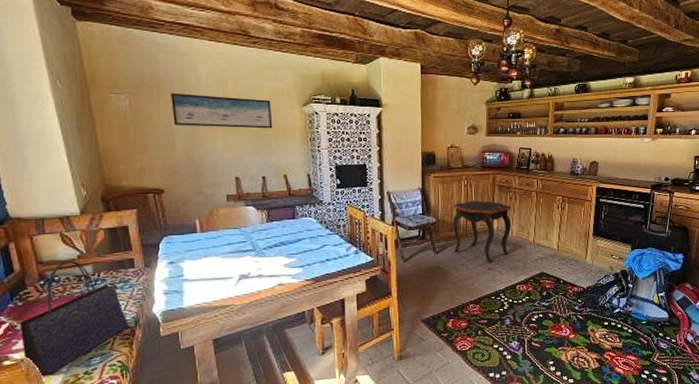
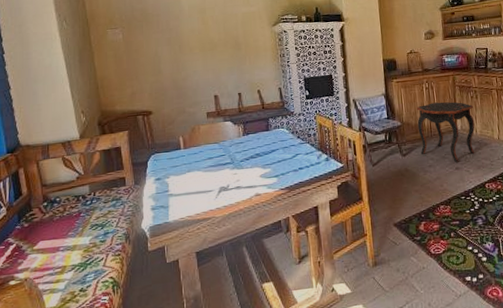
tote bag: present [19,261,130,376] -> none [25,182,121,294]
wall art: present [171,93,273,129] -> none [158,23,247,53]

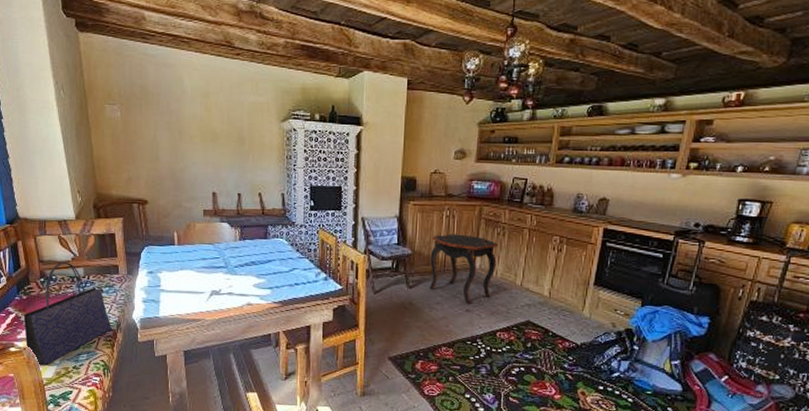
tote bag: none [25,182,121,294] -> present [23,262,113,366]

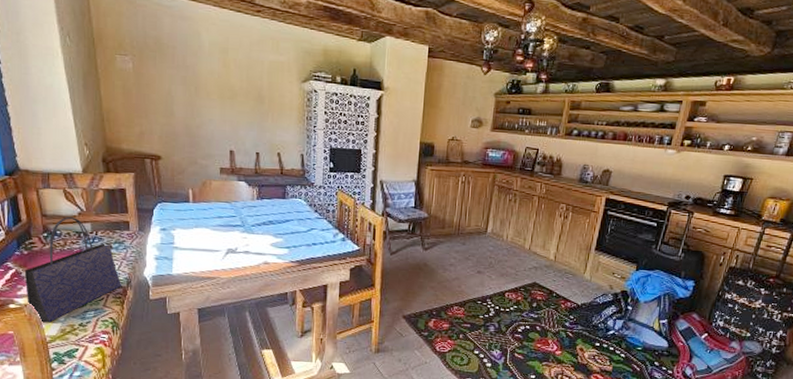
side table: present [429,234,497,304] -> none [443,199,509,266]

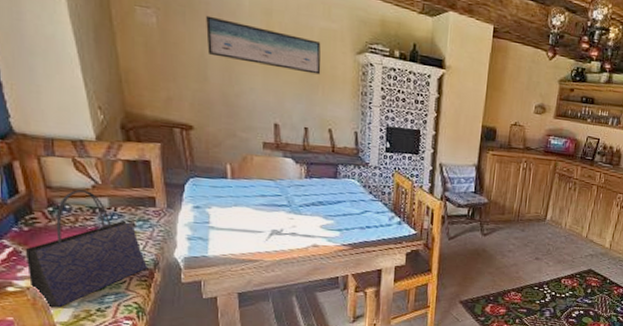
wall art: none [173,58,271,104] -> present [206,15,321,75]

